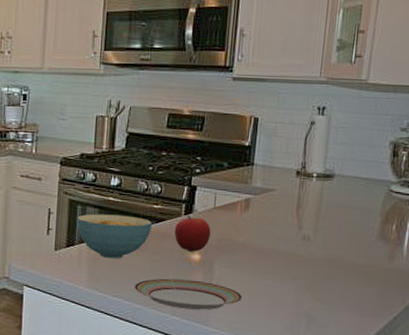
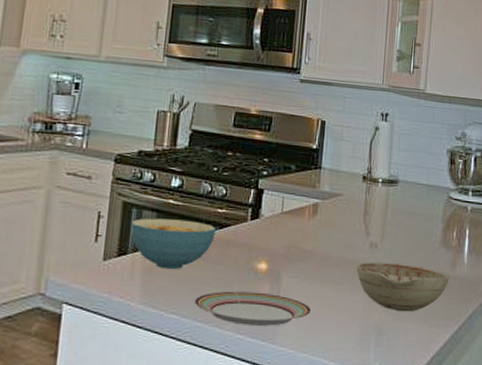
fruit: present [174,215,211,252] -> none [239,220,279,261]
decorative bowl: none [288,254,387,302] -> present [356,262,450,312]

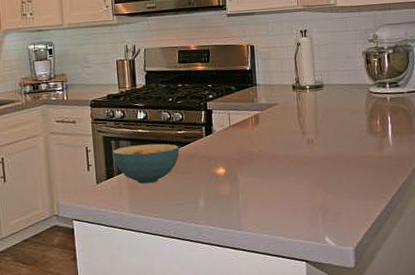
plate: present [193,291,312,326] -> none [171,191,267,219]
decorative bowl: present [356,262,450,312] -> none [298,153,379,192]

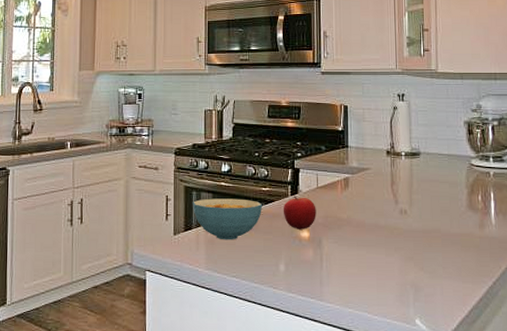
fruit: none [198,136,231,167] -> present [283,196,316,230]

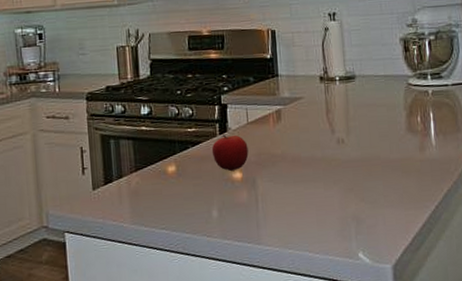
cereal bowl: present [192,198,263,240] -> none [110,143,190,190]

